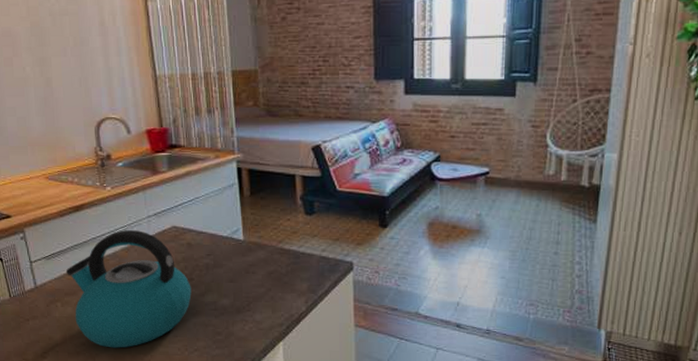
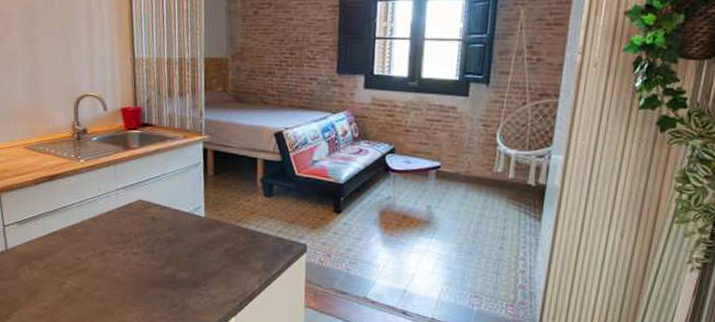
kettle: present [65,230,192,348] -> none [35,201,152,314]

